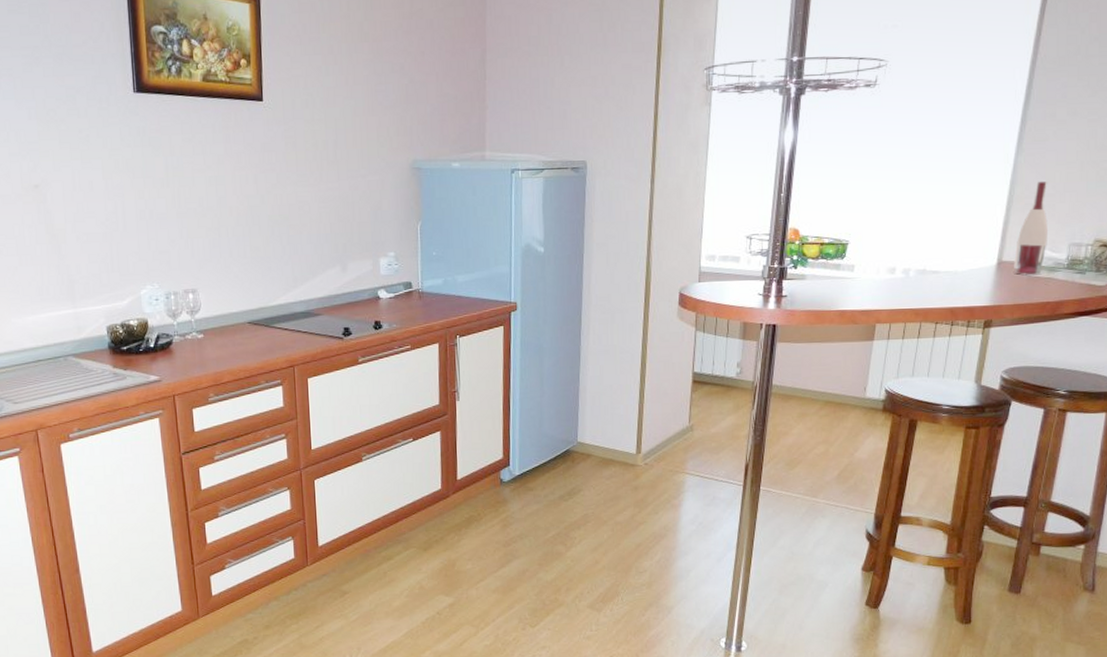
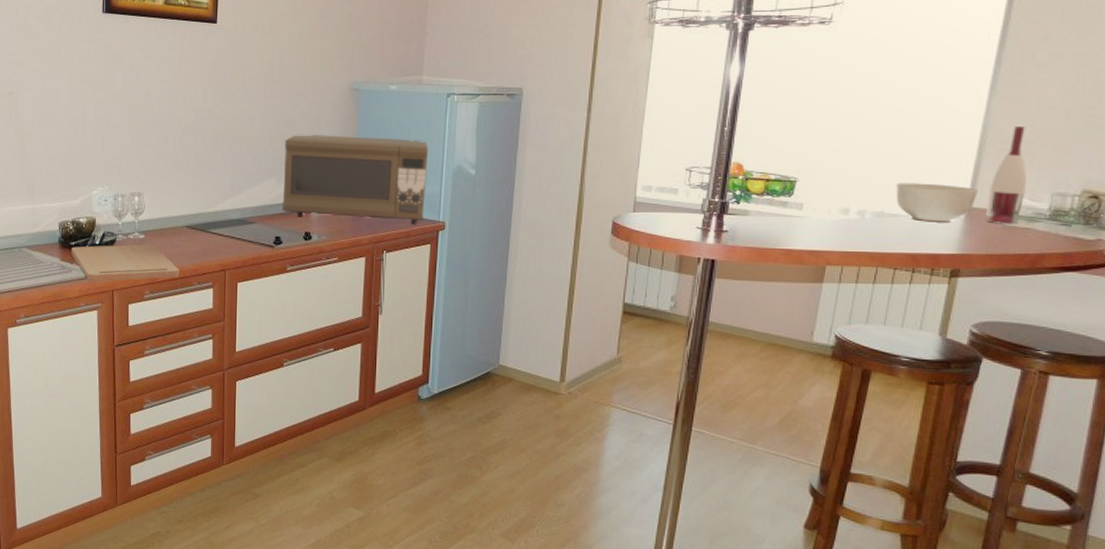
cutting board: none [124,344,245,388] -> present [71,244,179,282]
microwave: none [347,217,496,308] -> present [282,133,429,225]
bowl: none [936,240,1008,277] -> present [896,183,979,222]

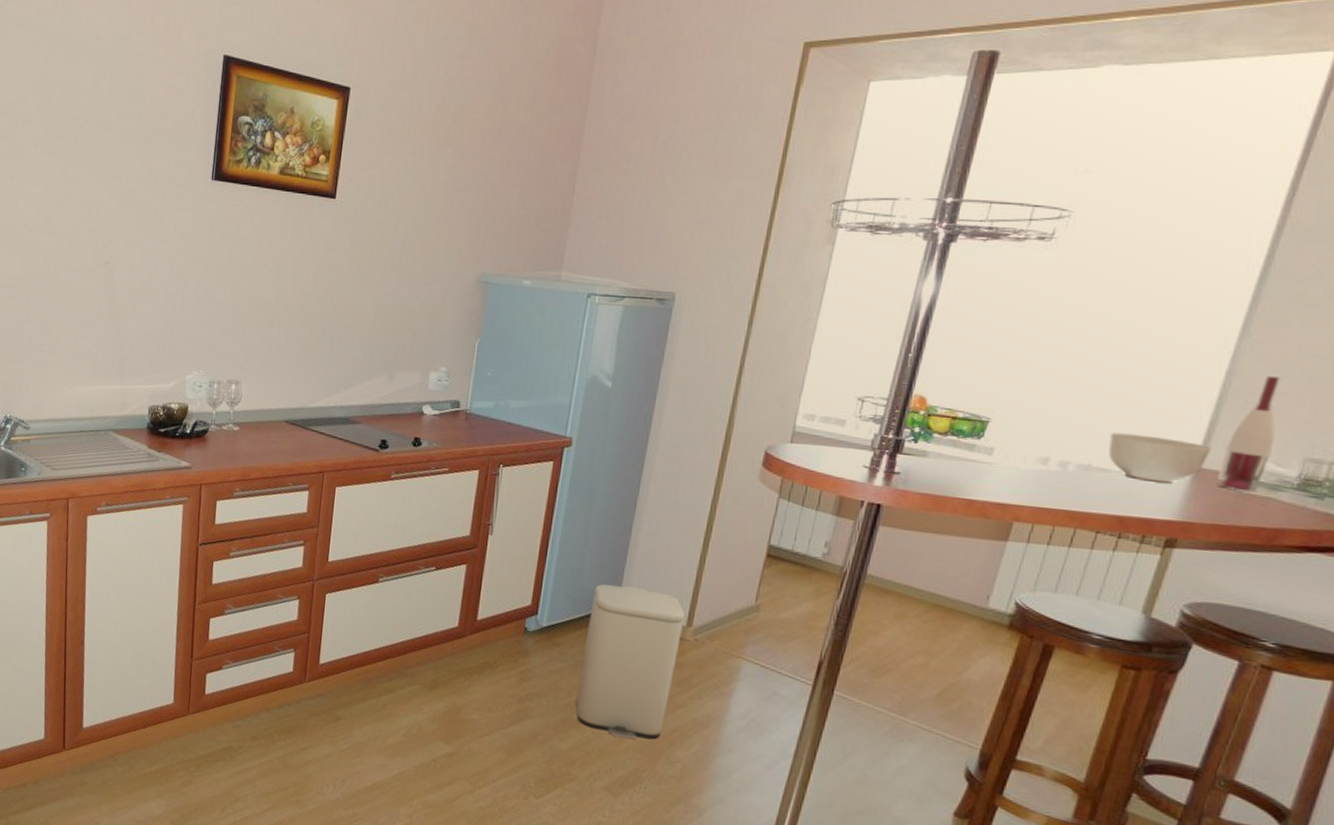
cutting board: present [71,244,179,282] -> none [160,434,274,477]
microwave: present [282,133,429,225] -> none [391,327,561,439]
pedal bin: none [469,350,558,489] -> present [575,584,686,740]

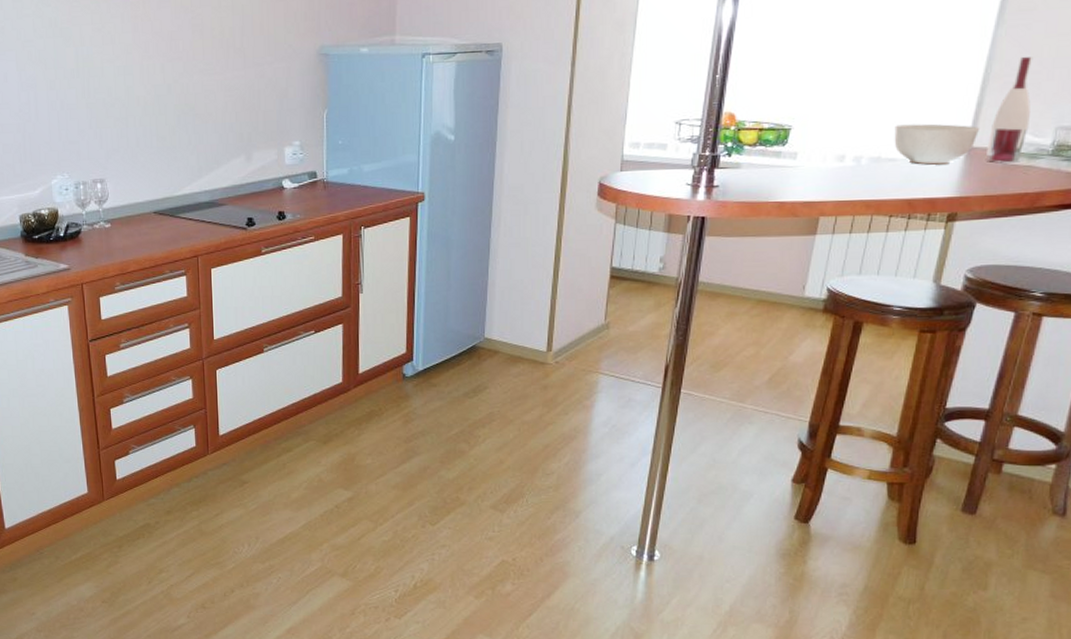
pedal bin: present [575,584,686,740] -> none [456,323,545,460]

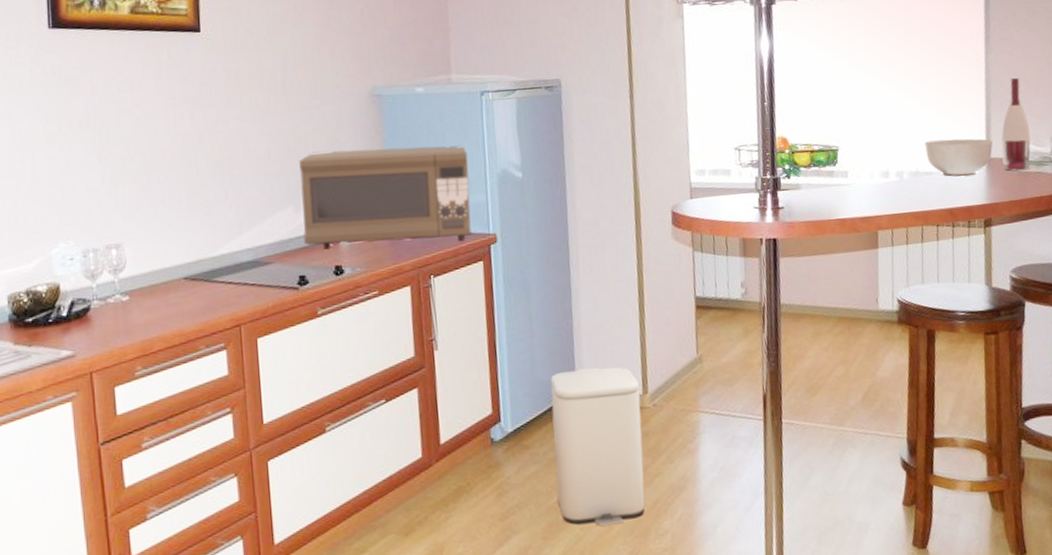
microwave: none [252,106,405,198] -> present [299,145,472,251]
pedal bin: none [456,323,545,460] -> present [550,367,646,527]

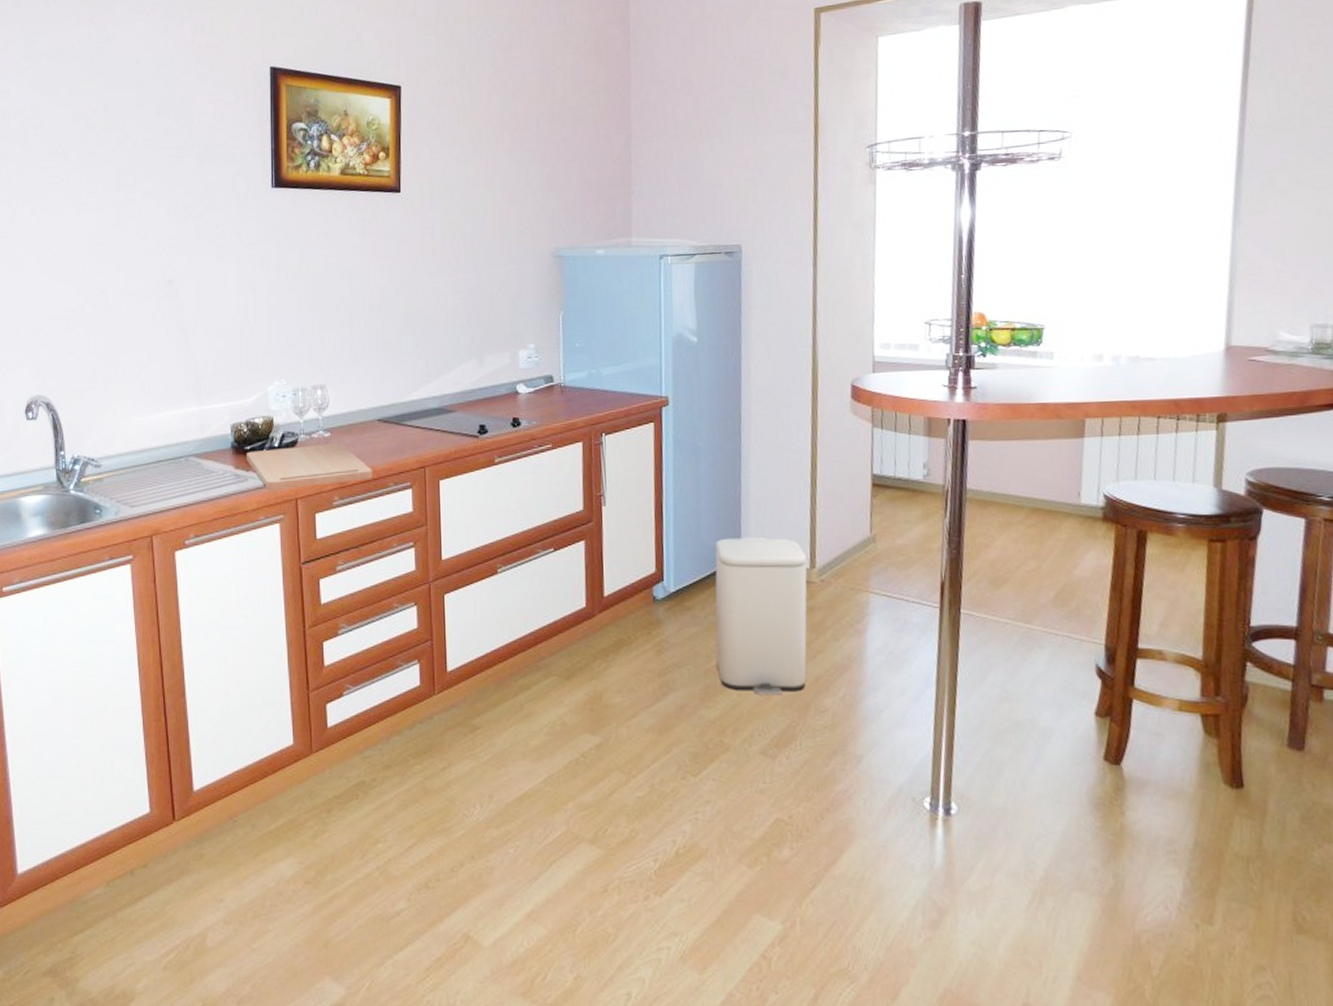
cutting board: none [28,307,180,367] -> present [247,443,372,491]
microwave: present [299,145,472,251] -> none [484,307,644,403]
bowl: present [924,138,994,176] -> none [1149,322,1236,364]
wine bottle: present [1001,77,1031,171] -> none [1245,255,1284,361]

